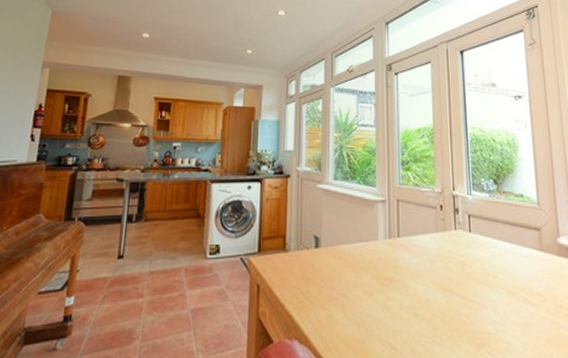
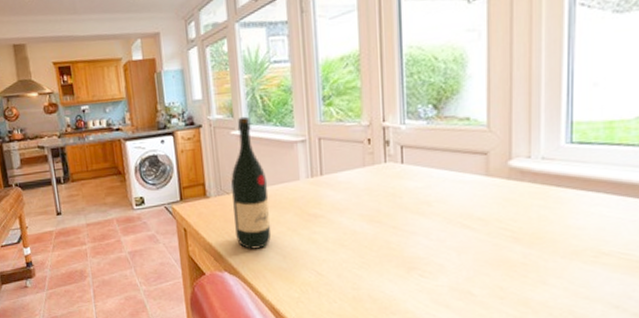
wine bottle: none [311,171,348,314] -> present [231,116,272,249]

